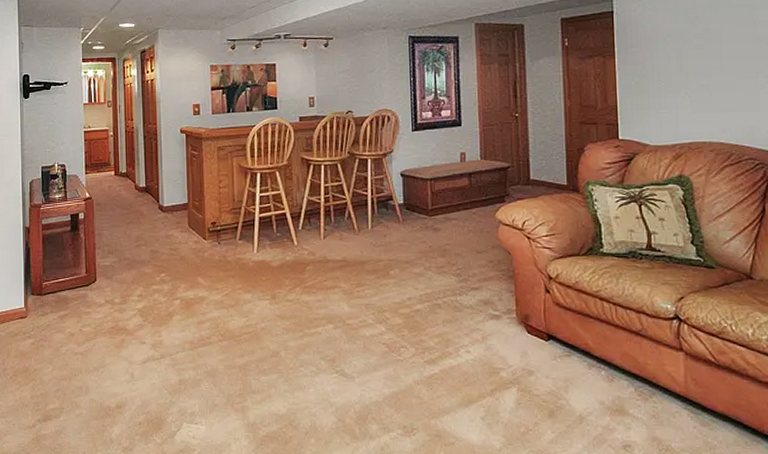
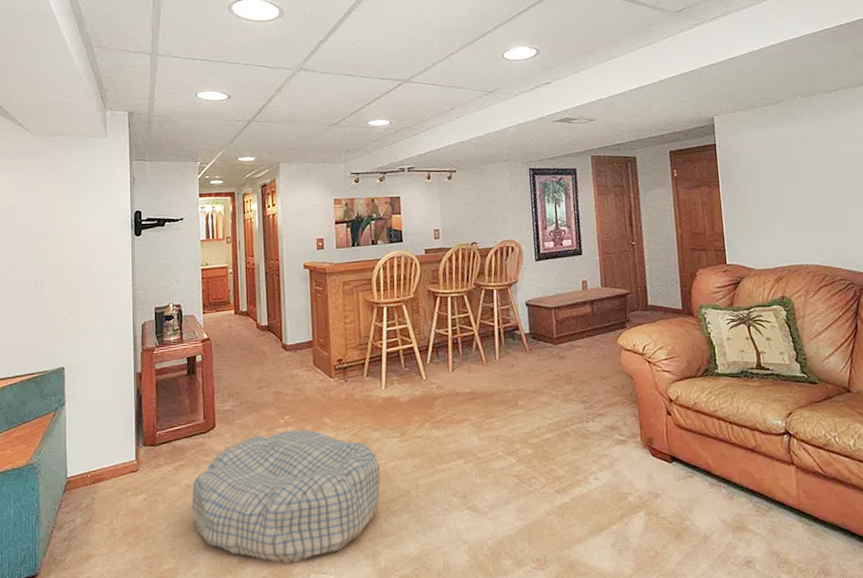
dog bed: none [75,287,251,413] -> present [192,429,381,564]

